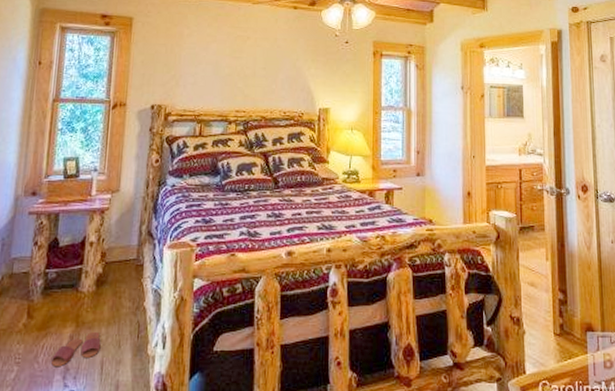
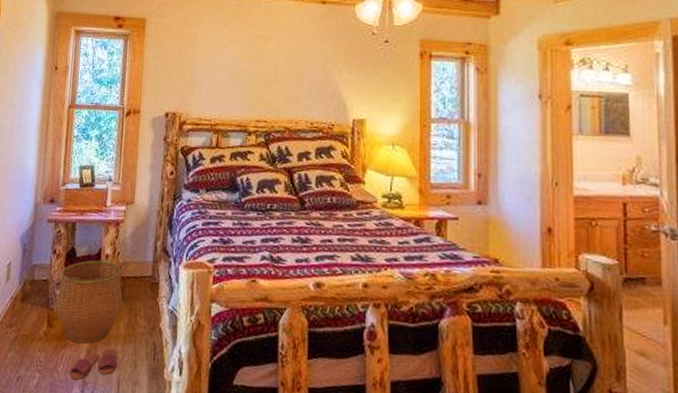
basket: none [36,245,107,331] -> present [56,258,123,344]

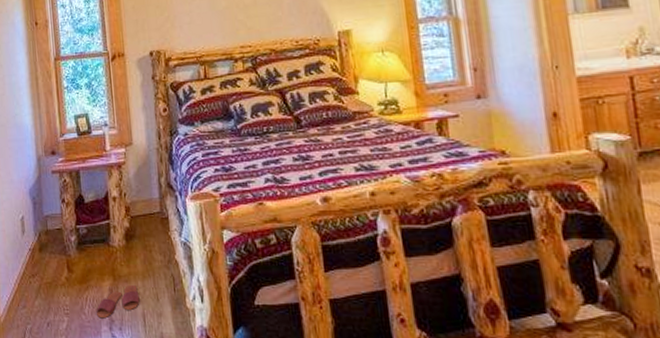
basket: present [56,258,123,344] -> none [72,200,136,284]

